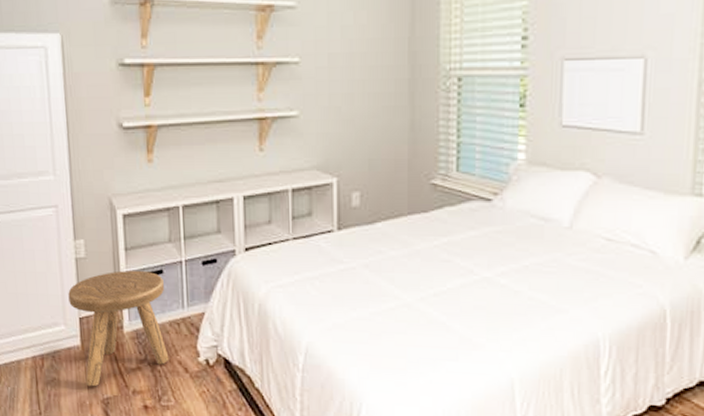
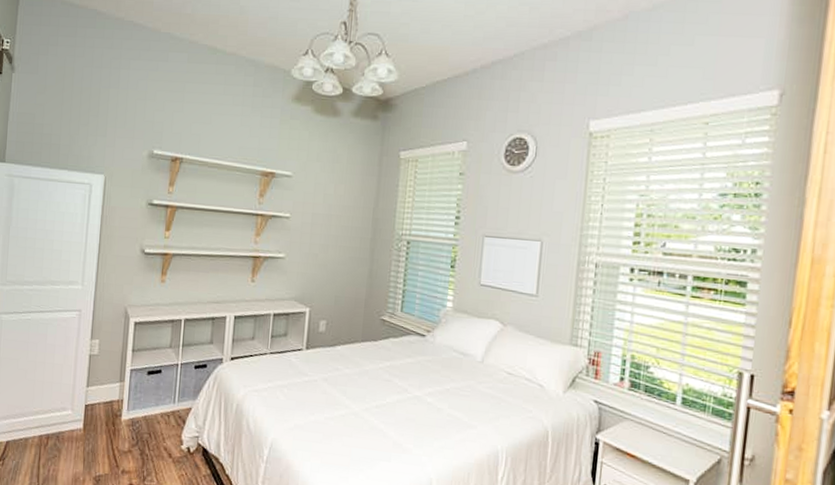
stool: present [68,270,169,387] -> none [78,368,161,465]

